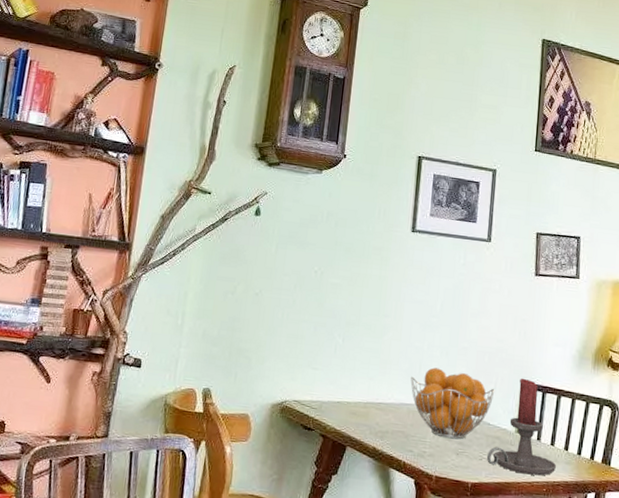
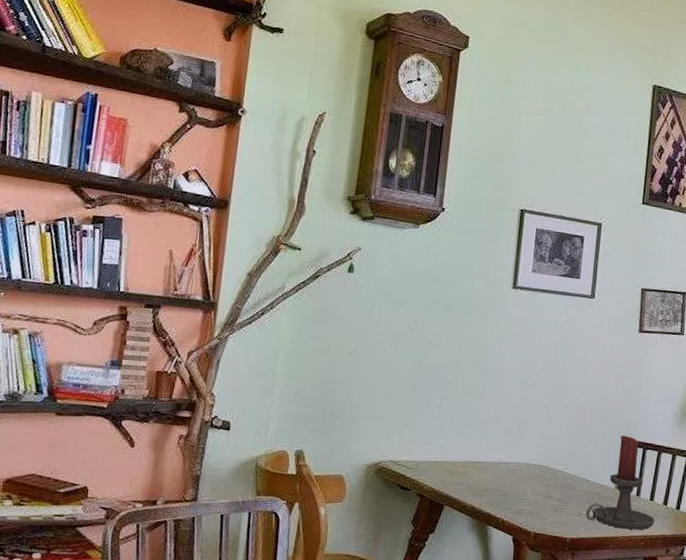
fruit basket: present [410,367,495,440] -> none [510,426,596,497]

